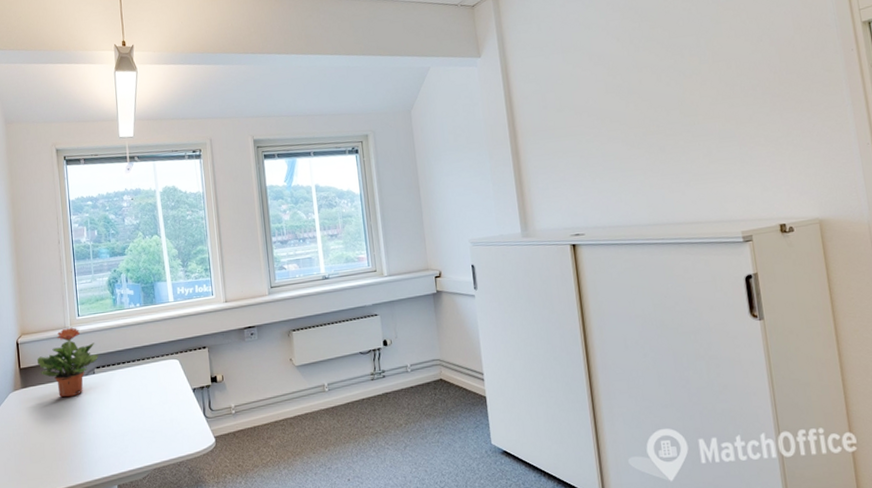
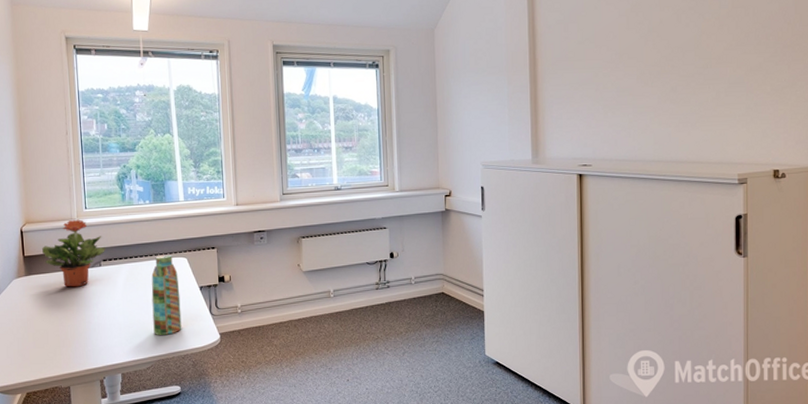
water bottle: none [144,358,177,442] -> present [151,255,182,335]

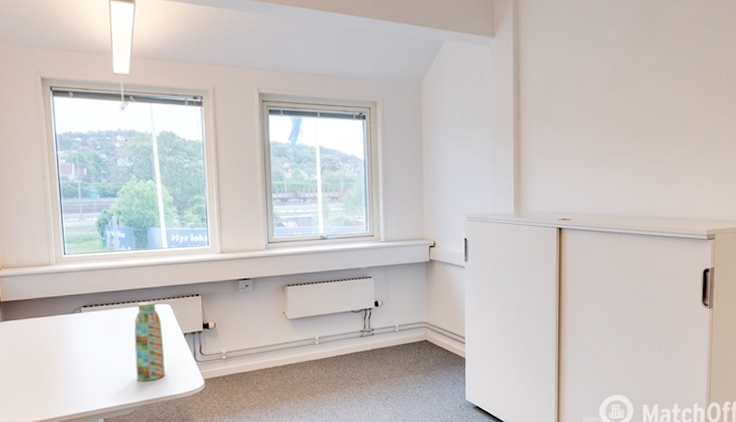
potted plant: present [42,219,106,287] -> none [19,265,87,333]

